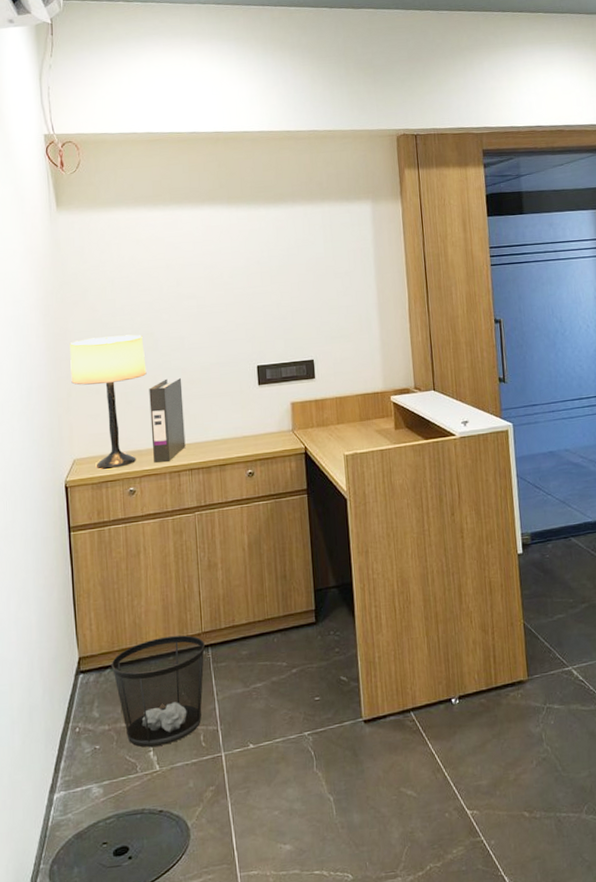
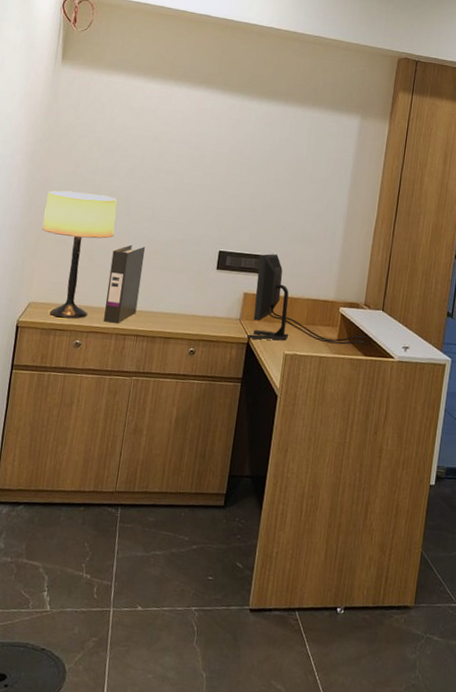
waste bin: present [111,635,205,748] -> none [24,487,116,589]
computer monitor: none [298,357,423,449] -> present [247,254,365,345]

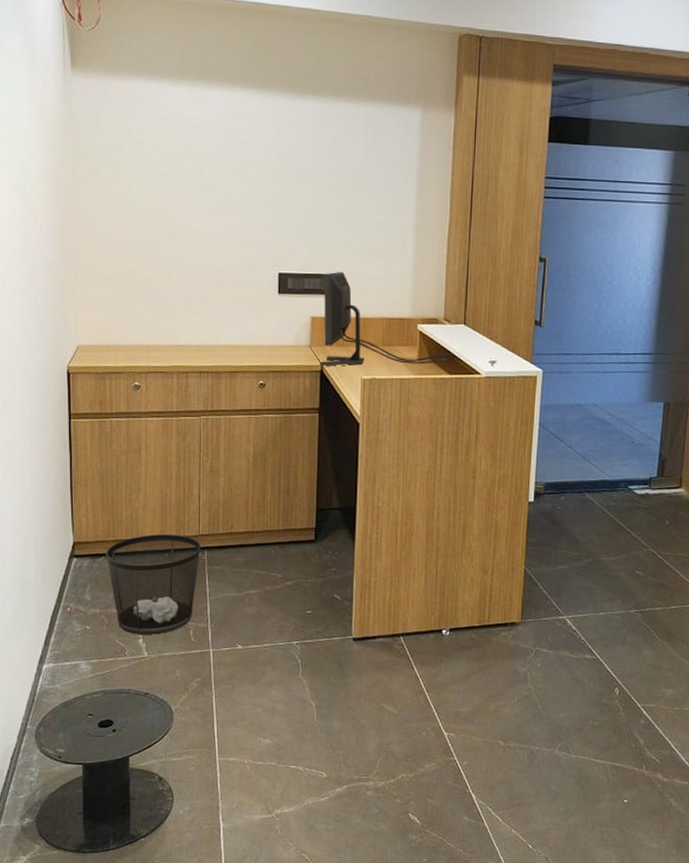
waste bin: none [24,487,116,589] -> present [105,534,201,635]
table lamp: present [42,190,117,319] -> none [79,219,160,360]
binder: present [103,244,146,324] -> none [160,274,197,362]

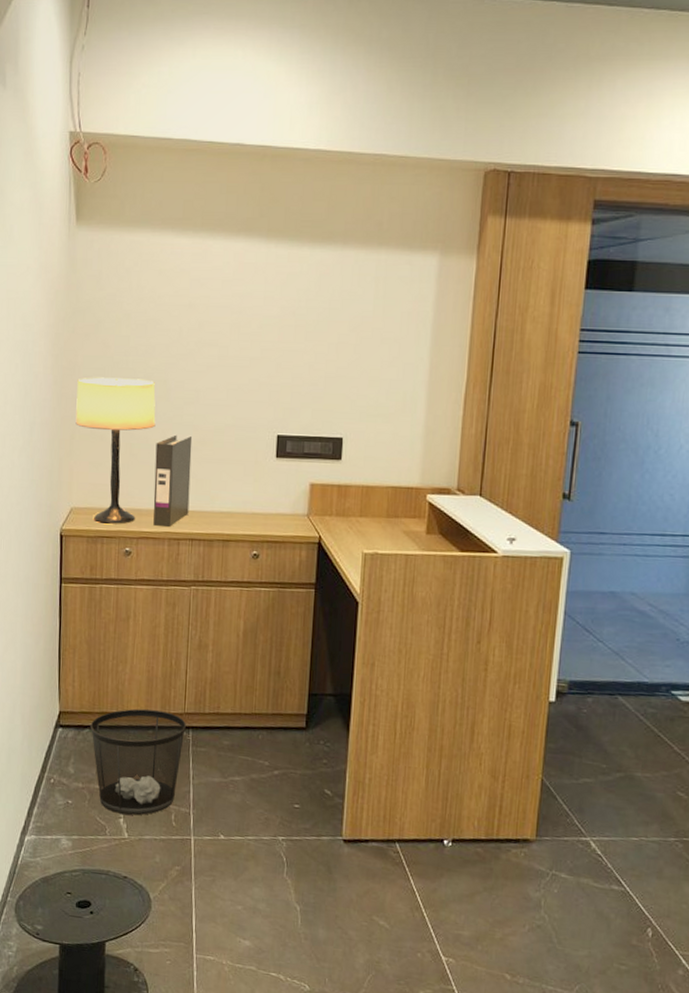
table lamp: none [79,219,160,360] -> present [75,377,156,524]
binder: none [160,274,197,362] -> present [153,434,193,528]
computer monitor: present [320,272,448,367] -> none [318,435,460,539]

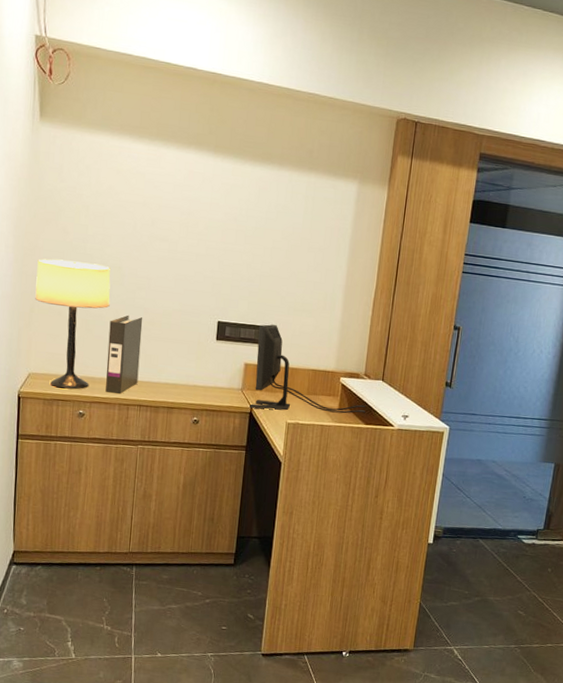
waste bin: present [90,708,186,816] -> none [42,548,130,639]
computer monitor: none [318,435,460,539] -> present [249,324,366,414]

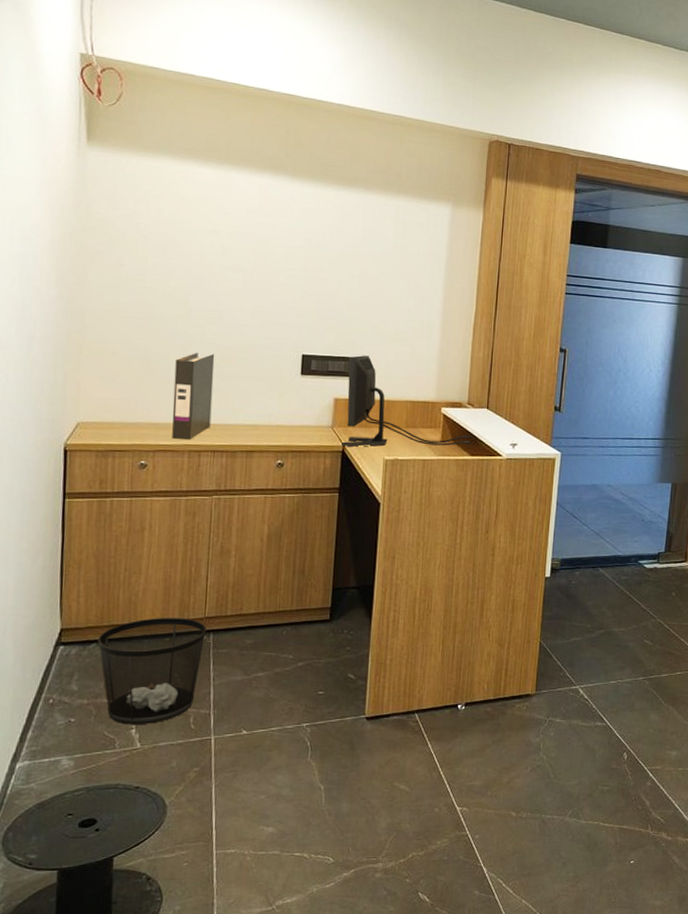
table lamp: present [35,258,111,390] -> none [84,294,176,438]
waste bin: none [42,548,130,639] -> present [97,618,206,724]

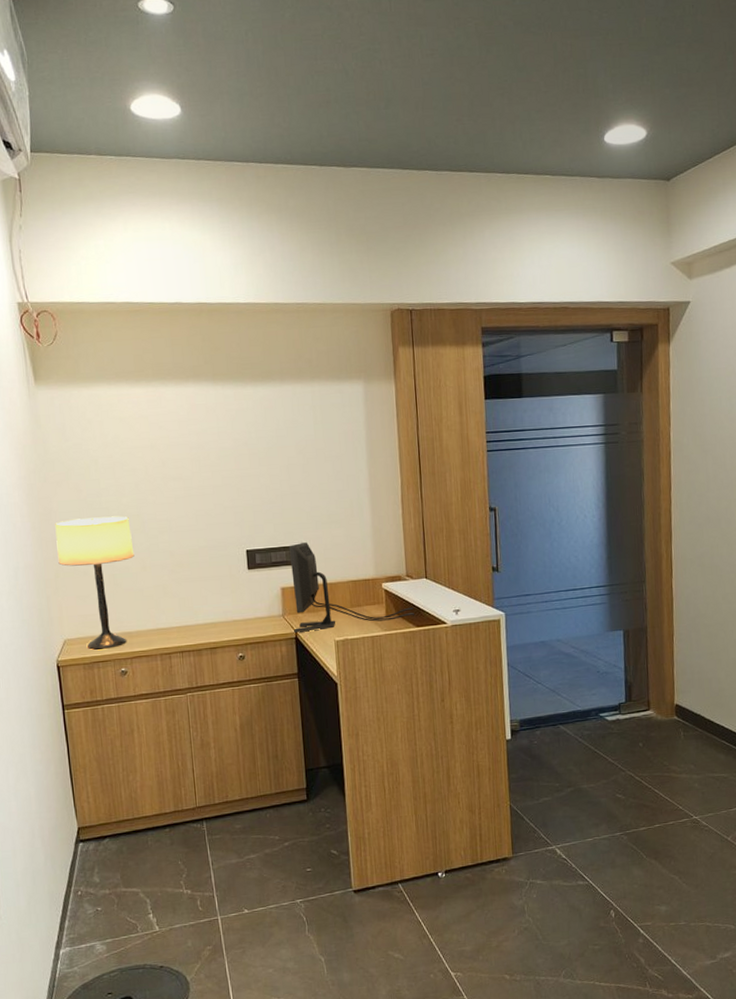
table lamp: none [84,294,176,438] -> present [55,516,135,650]
waste bin: present [97,618,206,724] -> none [109,809,200,910]
binder: present [172,352,215,441] -> none [137,561,176,645]

